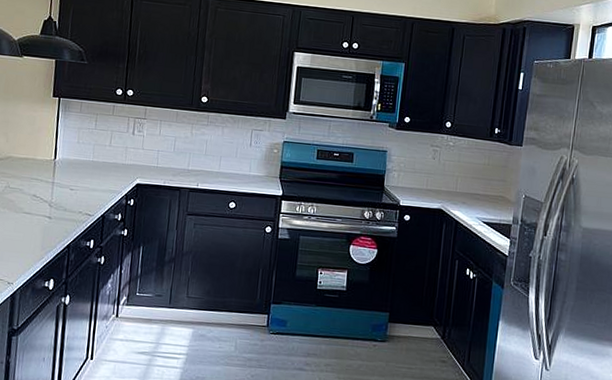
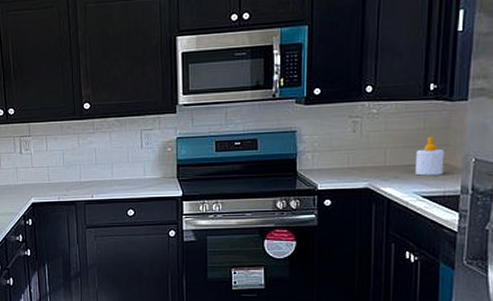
soap bottle: none [478,172,503,206] -> present [414,137,445,176]

